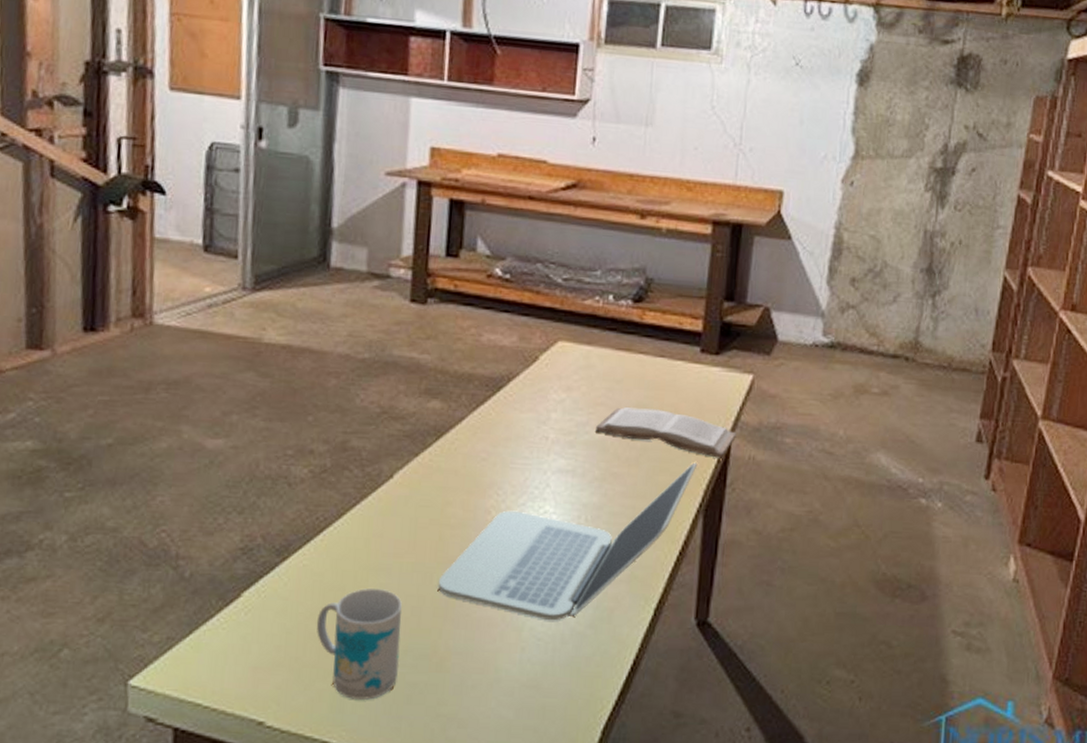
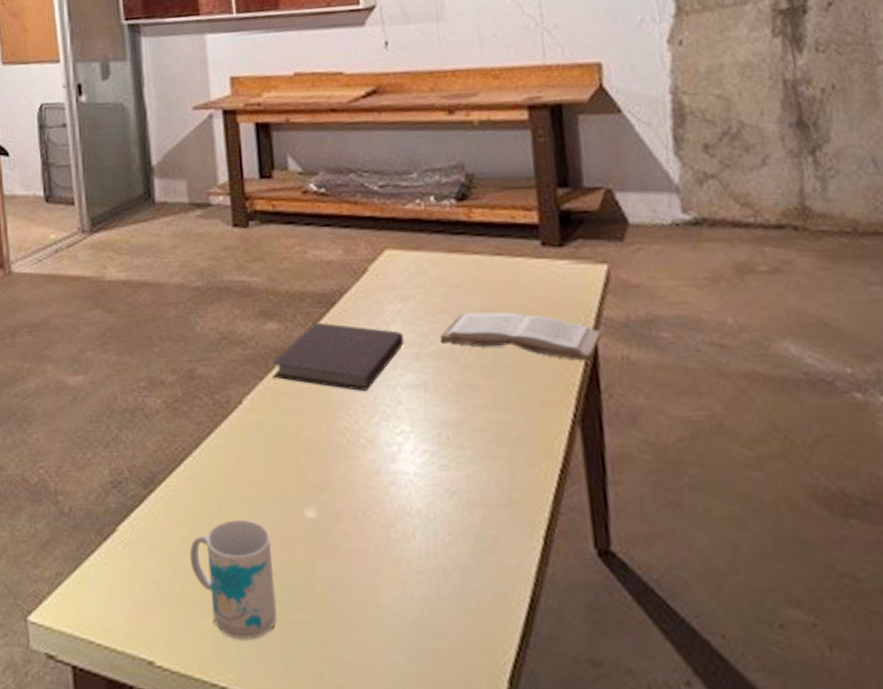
notebook: none [427,404,562,473] -> present [271,322,404,391]
laptop: present [438,462,698,621] -> none [302,367,563,552]

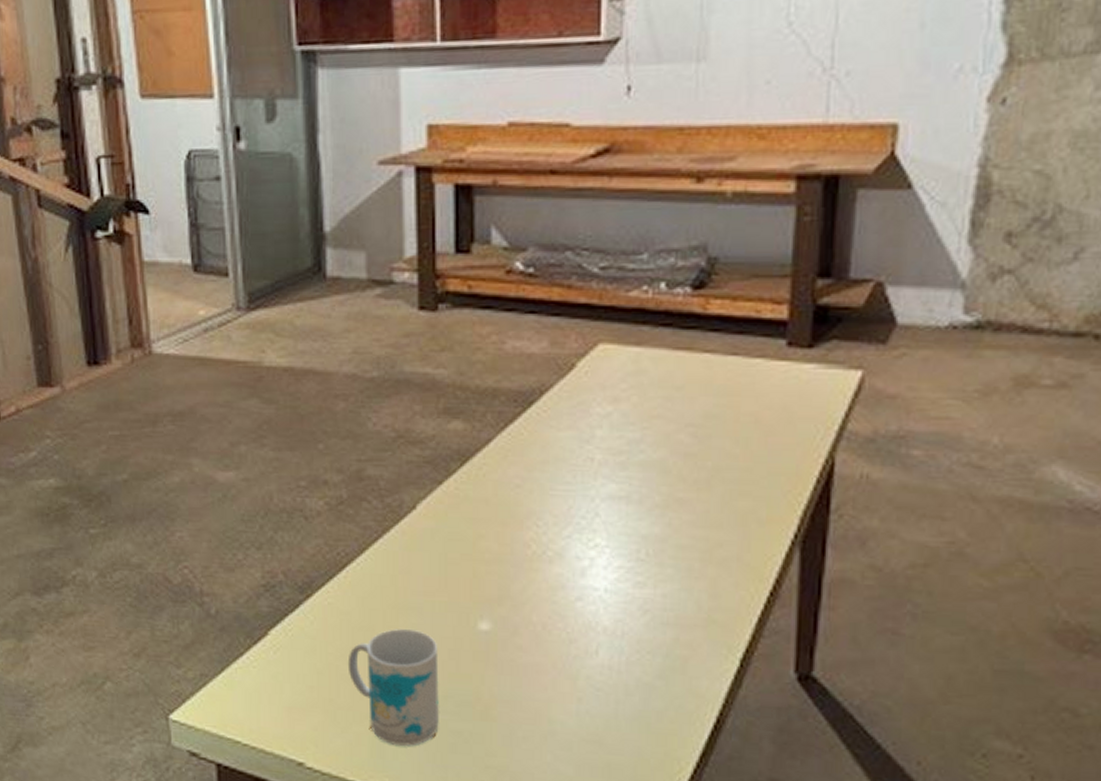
notebook: present [271,322,404,391] -> none [452,423,609,501]
book: present [441,312,602,361] -> none [653,419,842,478]

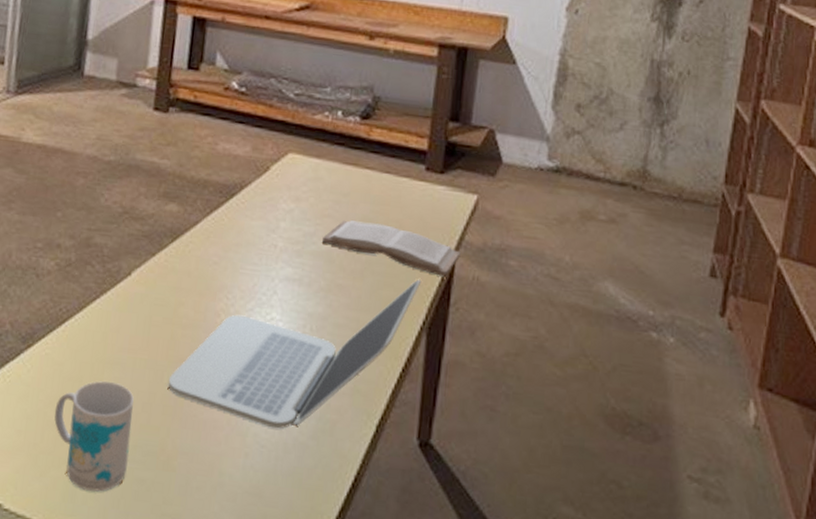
laptop: none [476,483,790,670] -> present [168,279,422,429]
book: none [653,419,842,478] -> present [323,220,461,277]

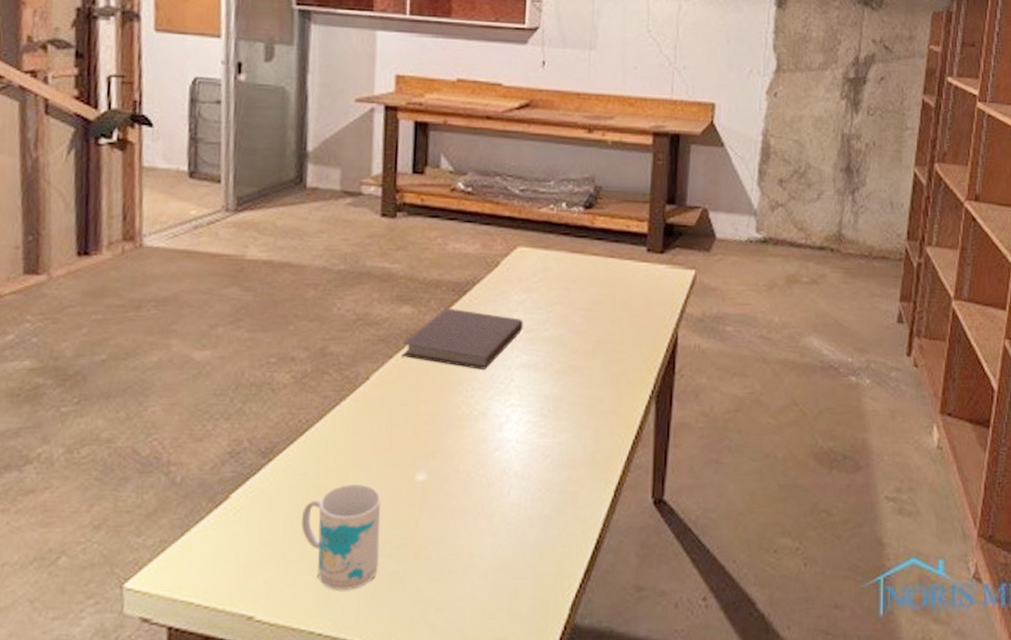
notebook: none [163,209,290,278] -> present [400,307,523,369]
laptop: present [168,279,422,429] -> none [413,352,649,506]
book: present [323,220,461,277] -> none [555,305,682,348]

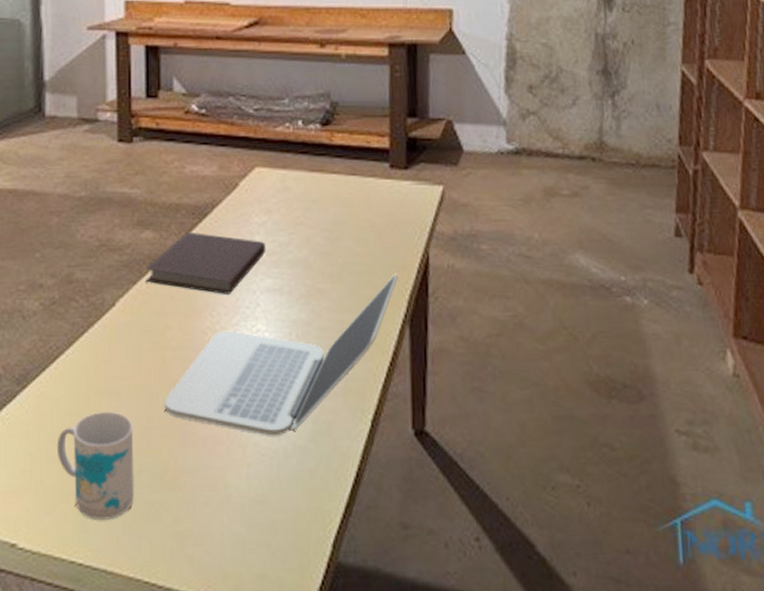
laptop: none [413,352,649,506] -> present [164,274,399,436]

